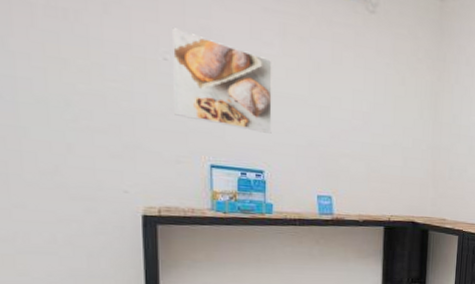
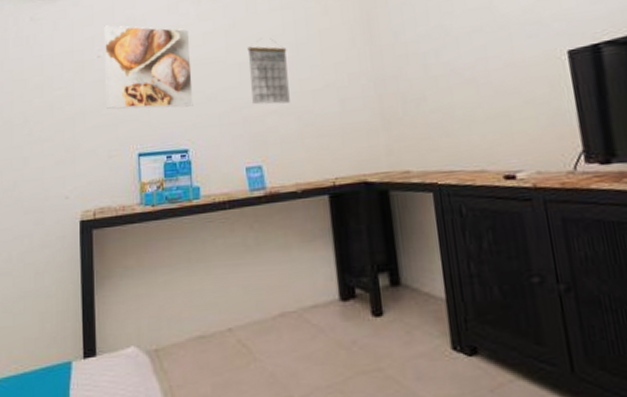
calendar: none [328,91,365,151] -> present [247,38,290,105]

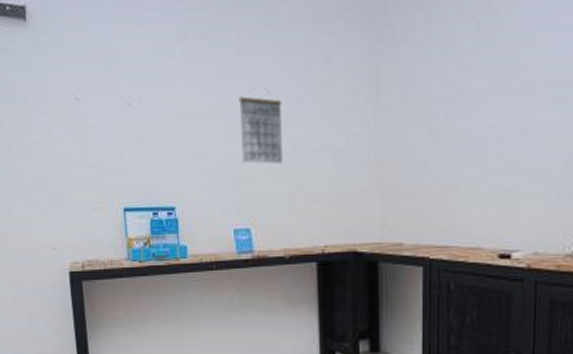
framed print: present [104,25,194,110] -> none [81,62,180,162]

